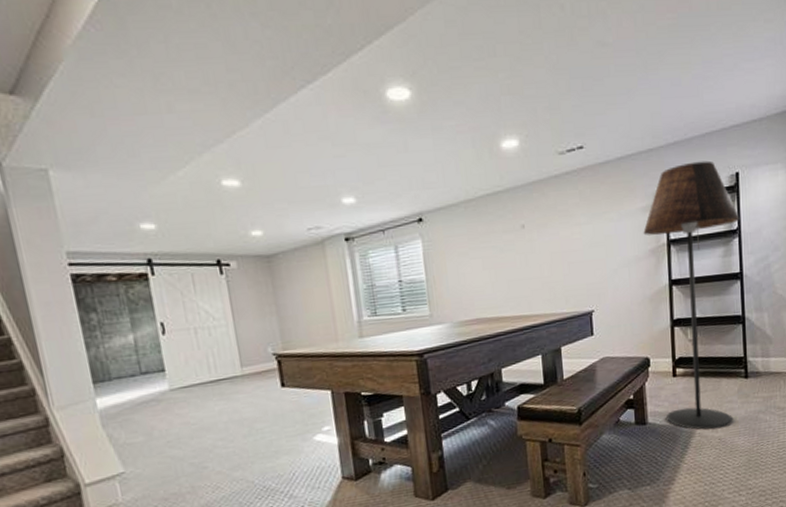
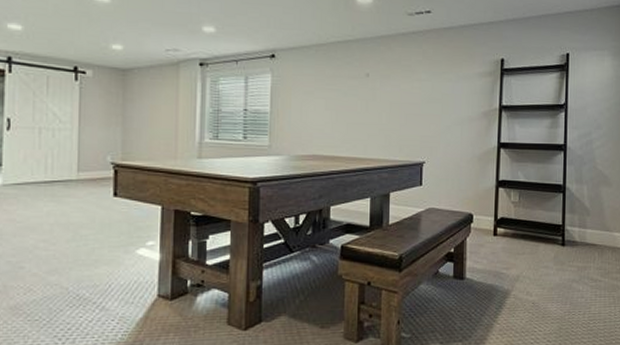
floor lamp: present [643,160,740,430] -> none [478,38,568,293]

